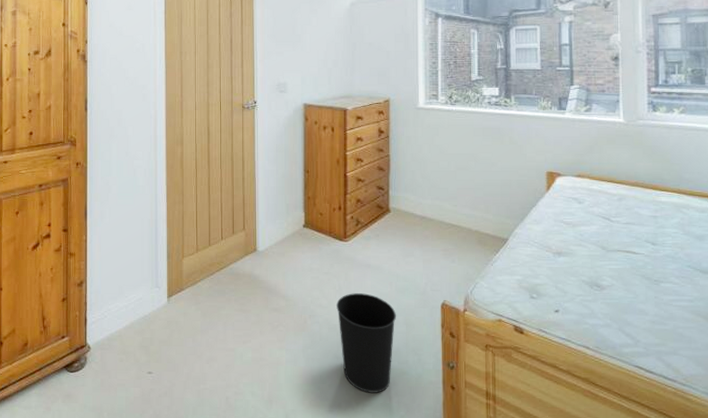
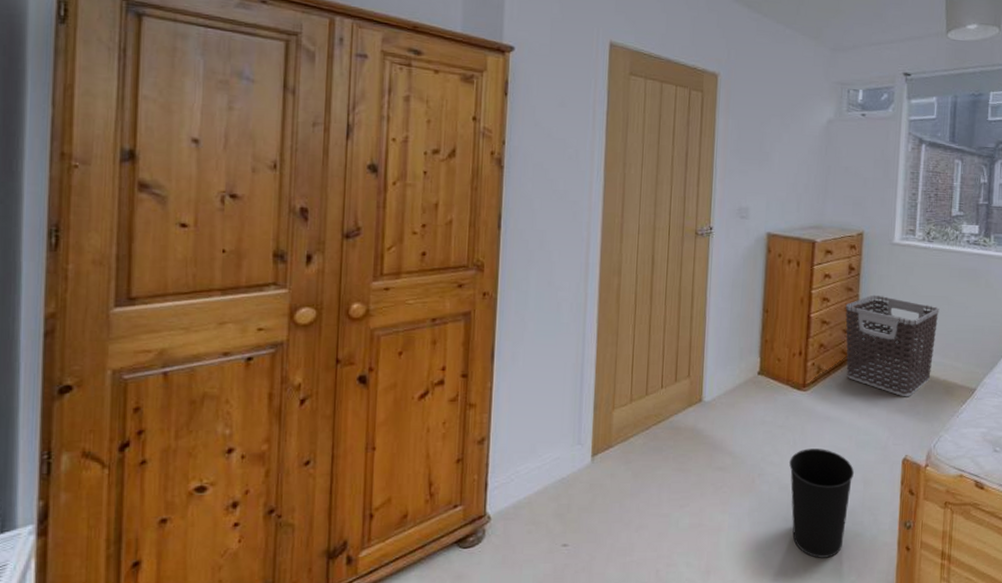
clothes hamper: none [377,154,467,247] -> present [845,294,940,397]

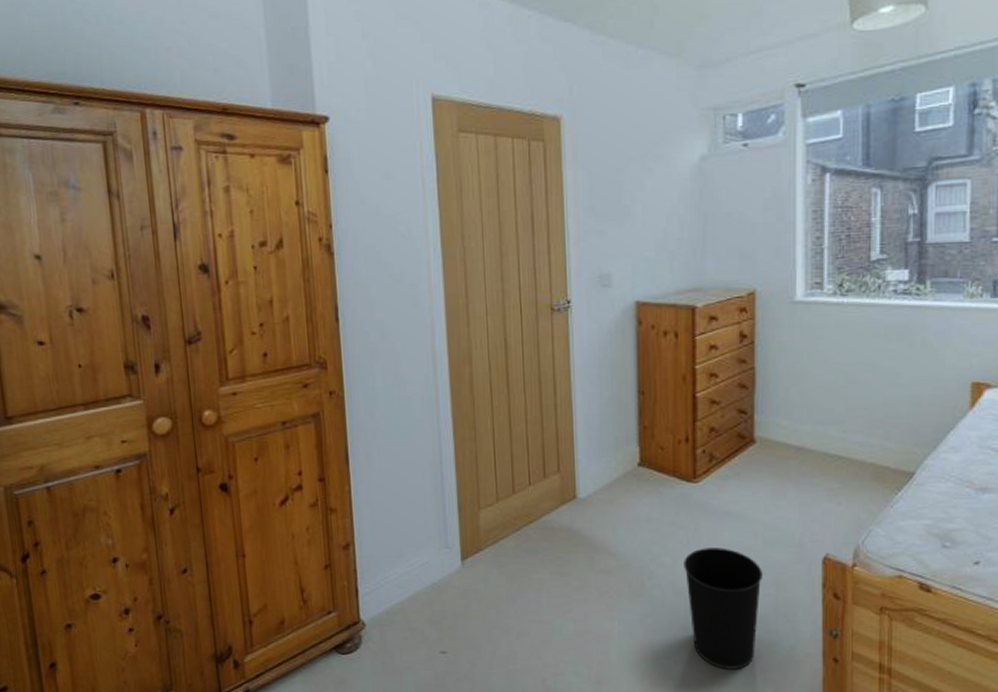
clothes hamper: present [845,294,940,397] -> none [738,365,861,486]

